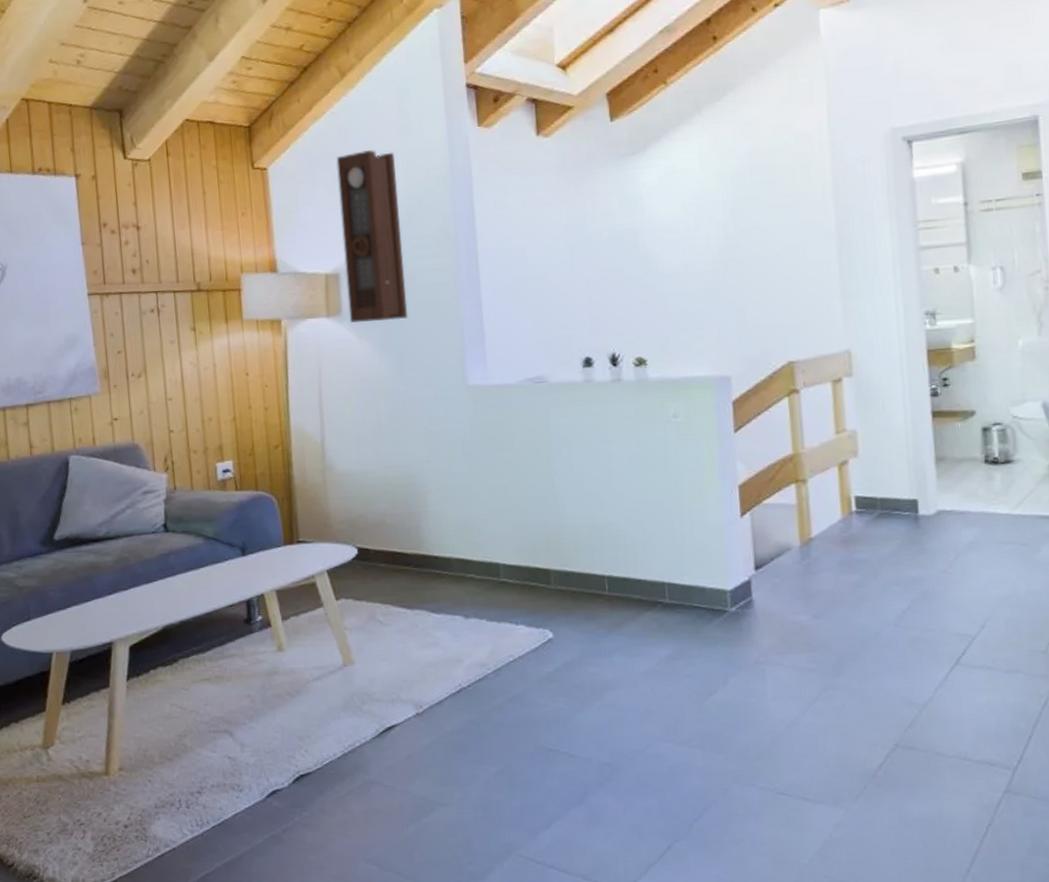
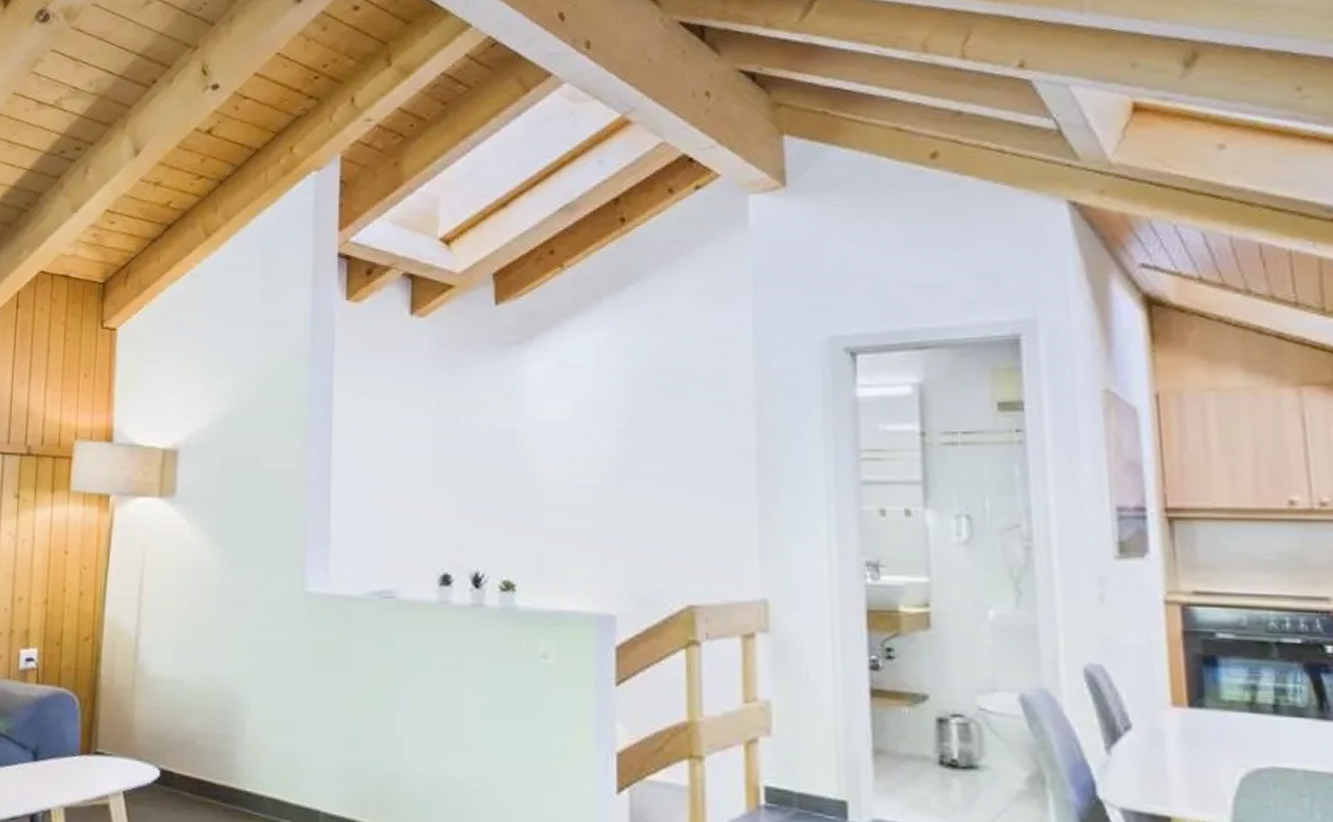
pendulum clock: present [336,150,408,323] -> none [183,317,252,508]

